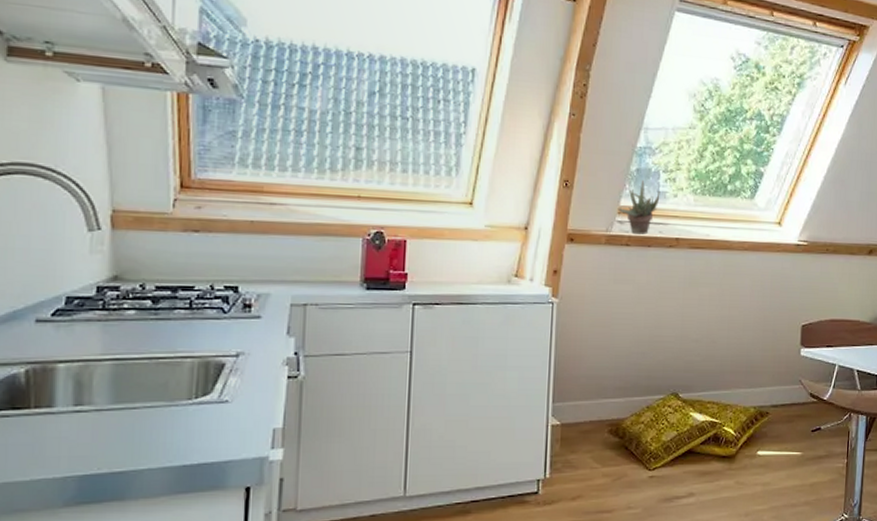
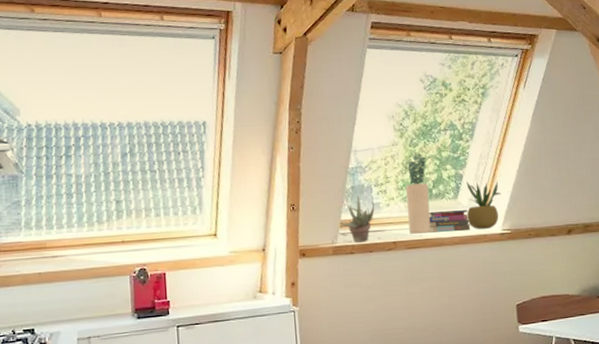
vase: none [694,138,725,233] -> present [406,150,431,234]
books: none [717,209,764,237] -> present [429,210,470,234]
potted plant: none [761,180,804,238] -> present [466,181,502,230]

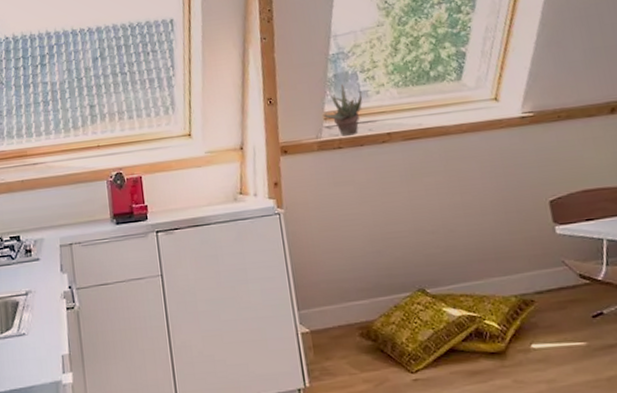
vase: present [406,150,431,234] -> none [397,29,432,123]
books: present [429,210,470,234] -> none [427,92,481,121]
potted plant: present [466,181,502,230] -> none [470,56,518,115]

